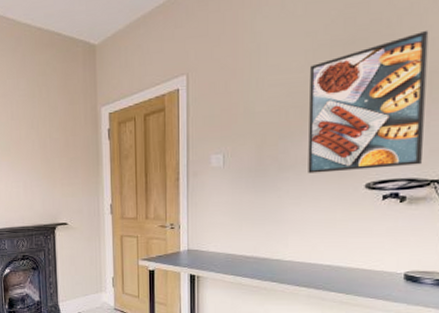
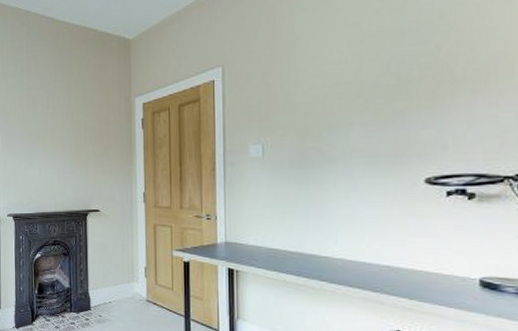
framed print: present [308,30,429,174] -> none [355,19,493,166]

